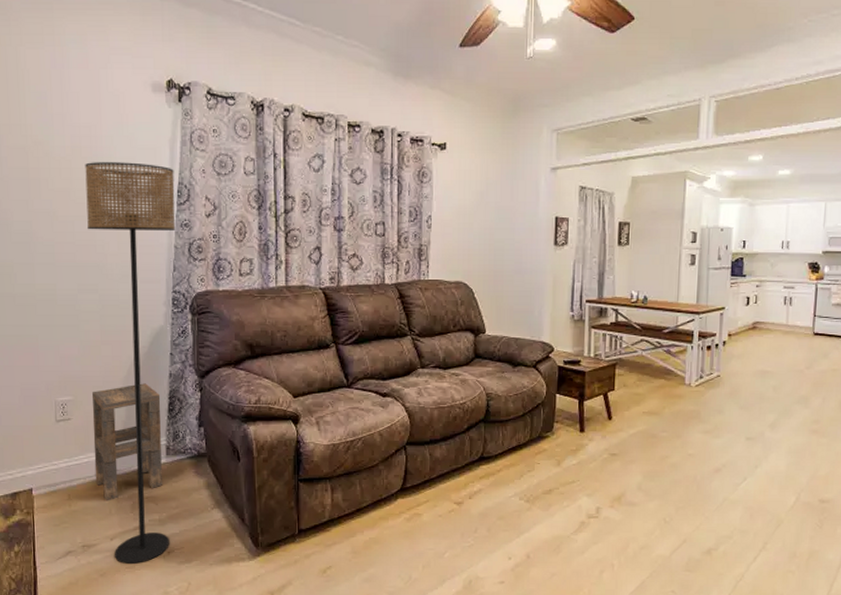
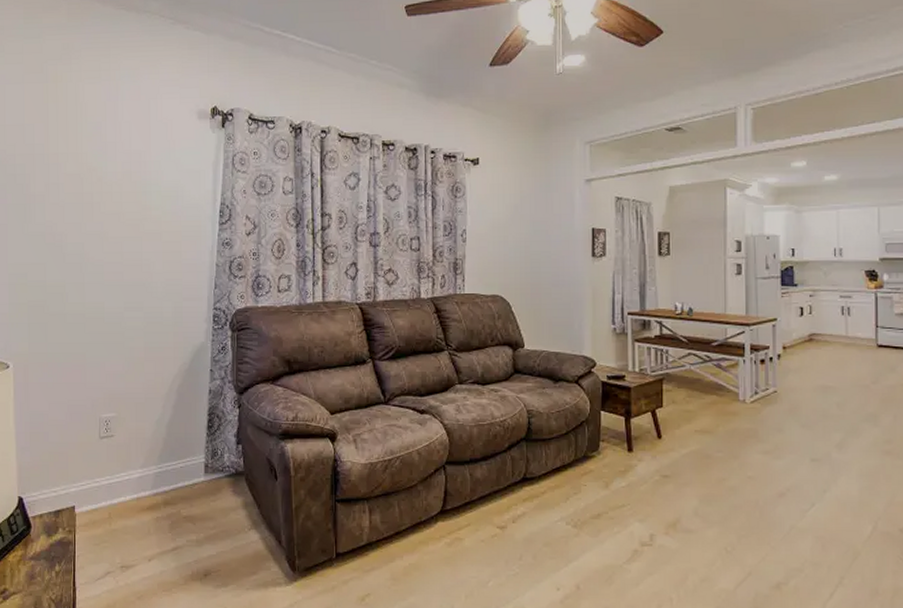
floor lamp: present [85,162,176,565] -> none [134,185,218,588]
side table: present [92,383,162,501] -> none [134,400,200,520]

